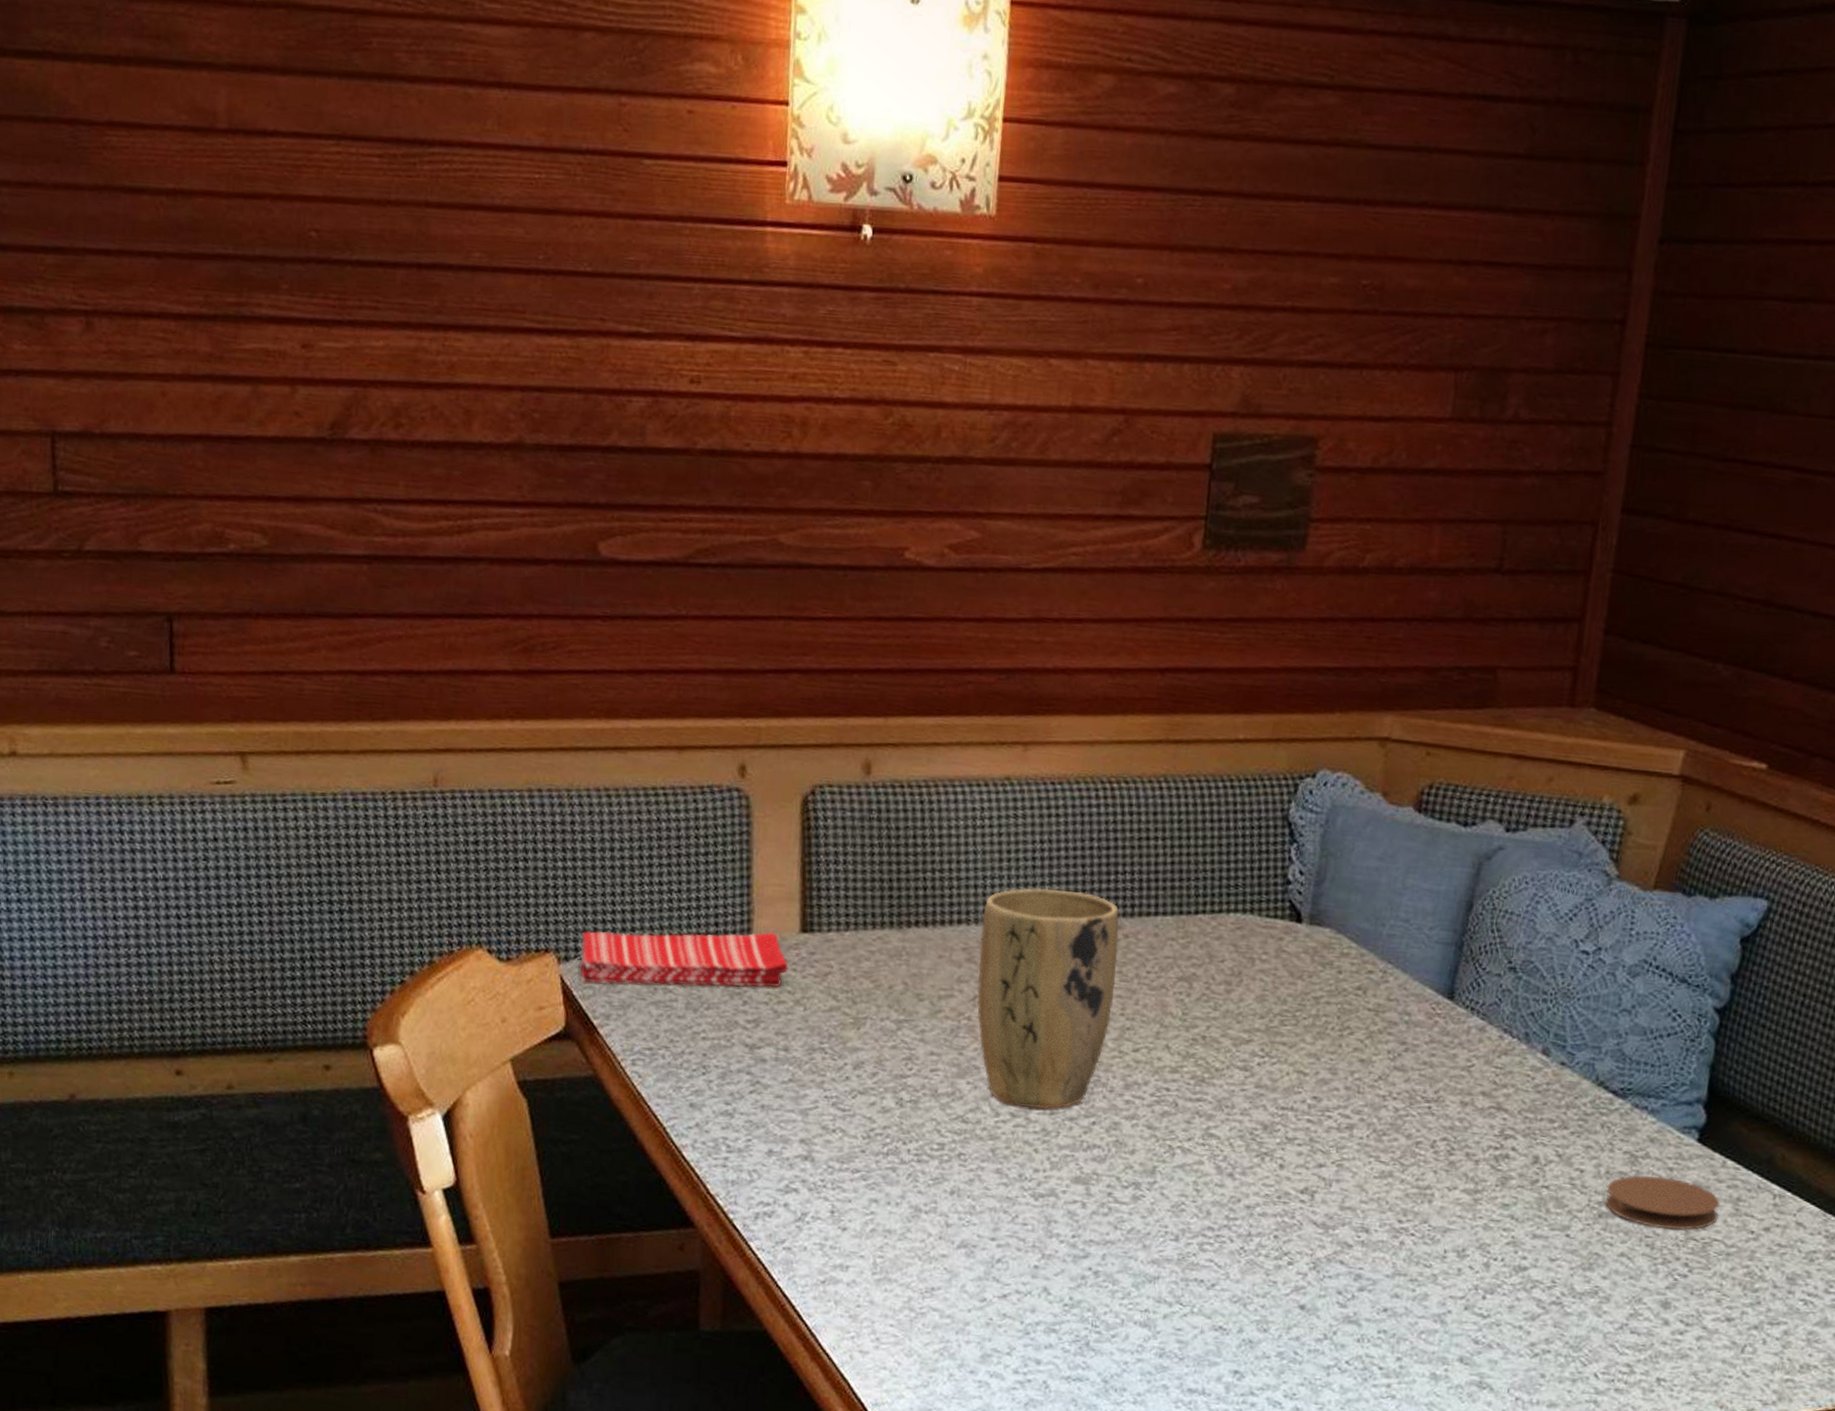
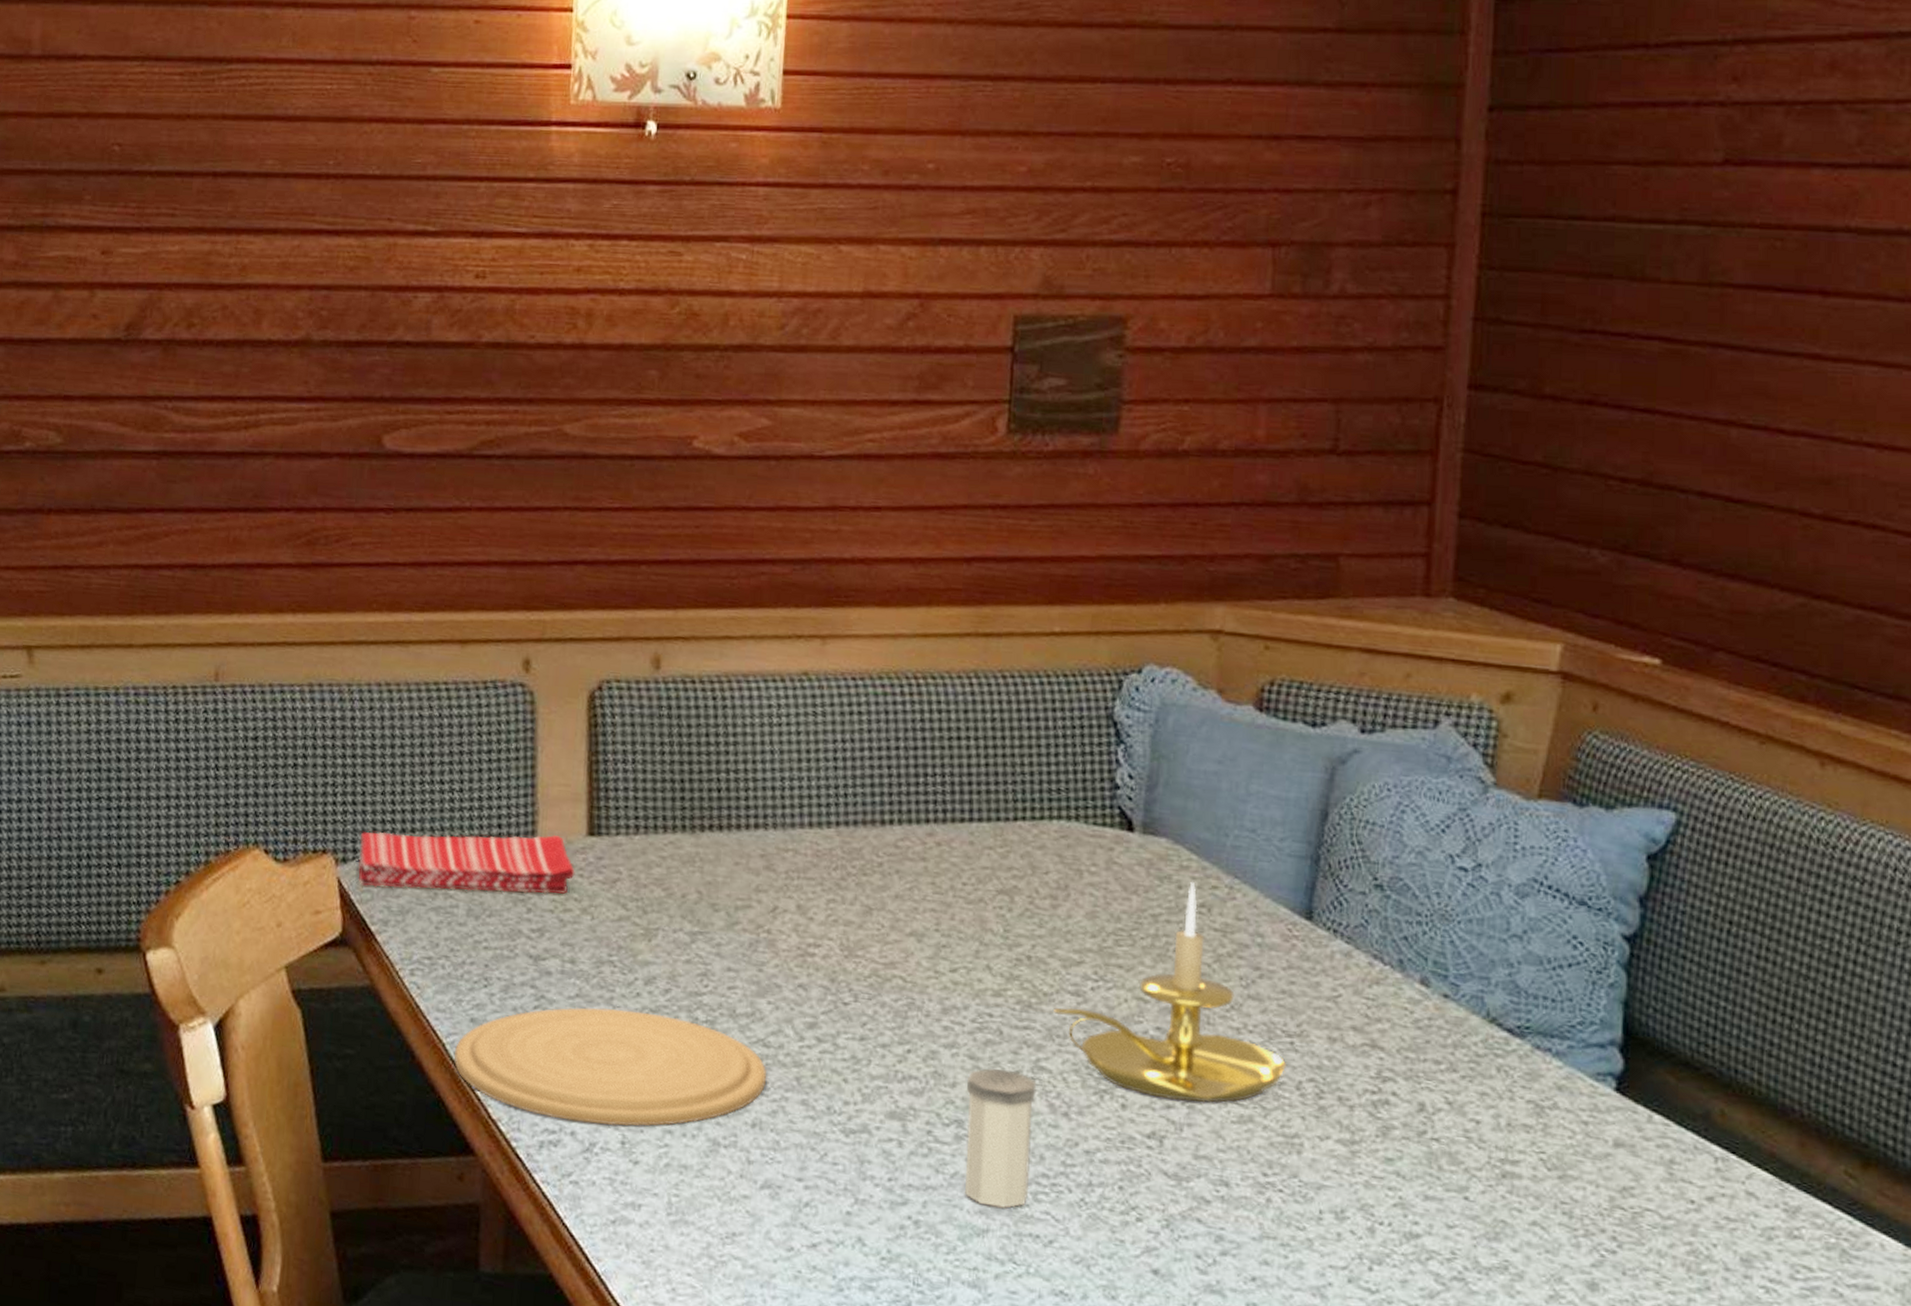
plate: none [673,1091,965,1197] -> present [453,1007,767,1126]
plant pot: present [976,887,1119,1110] -> none [777,790,931,1035]
salt shaker: none [1140,1137,1207,1258] -> present [965,1068,1037,1208]
candle holder: none [1223,967,1425,1162] -> present [1052,882,1287,1103]
coaster: present [1605,1175,1720,1231] -> none [1508,1129,1649,1197]

